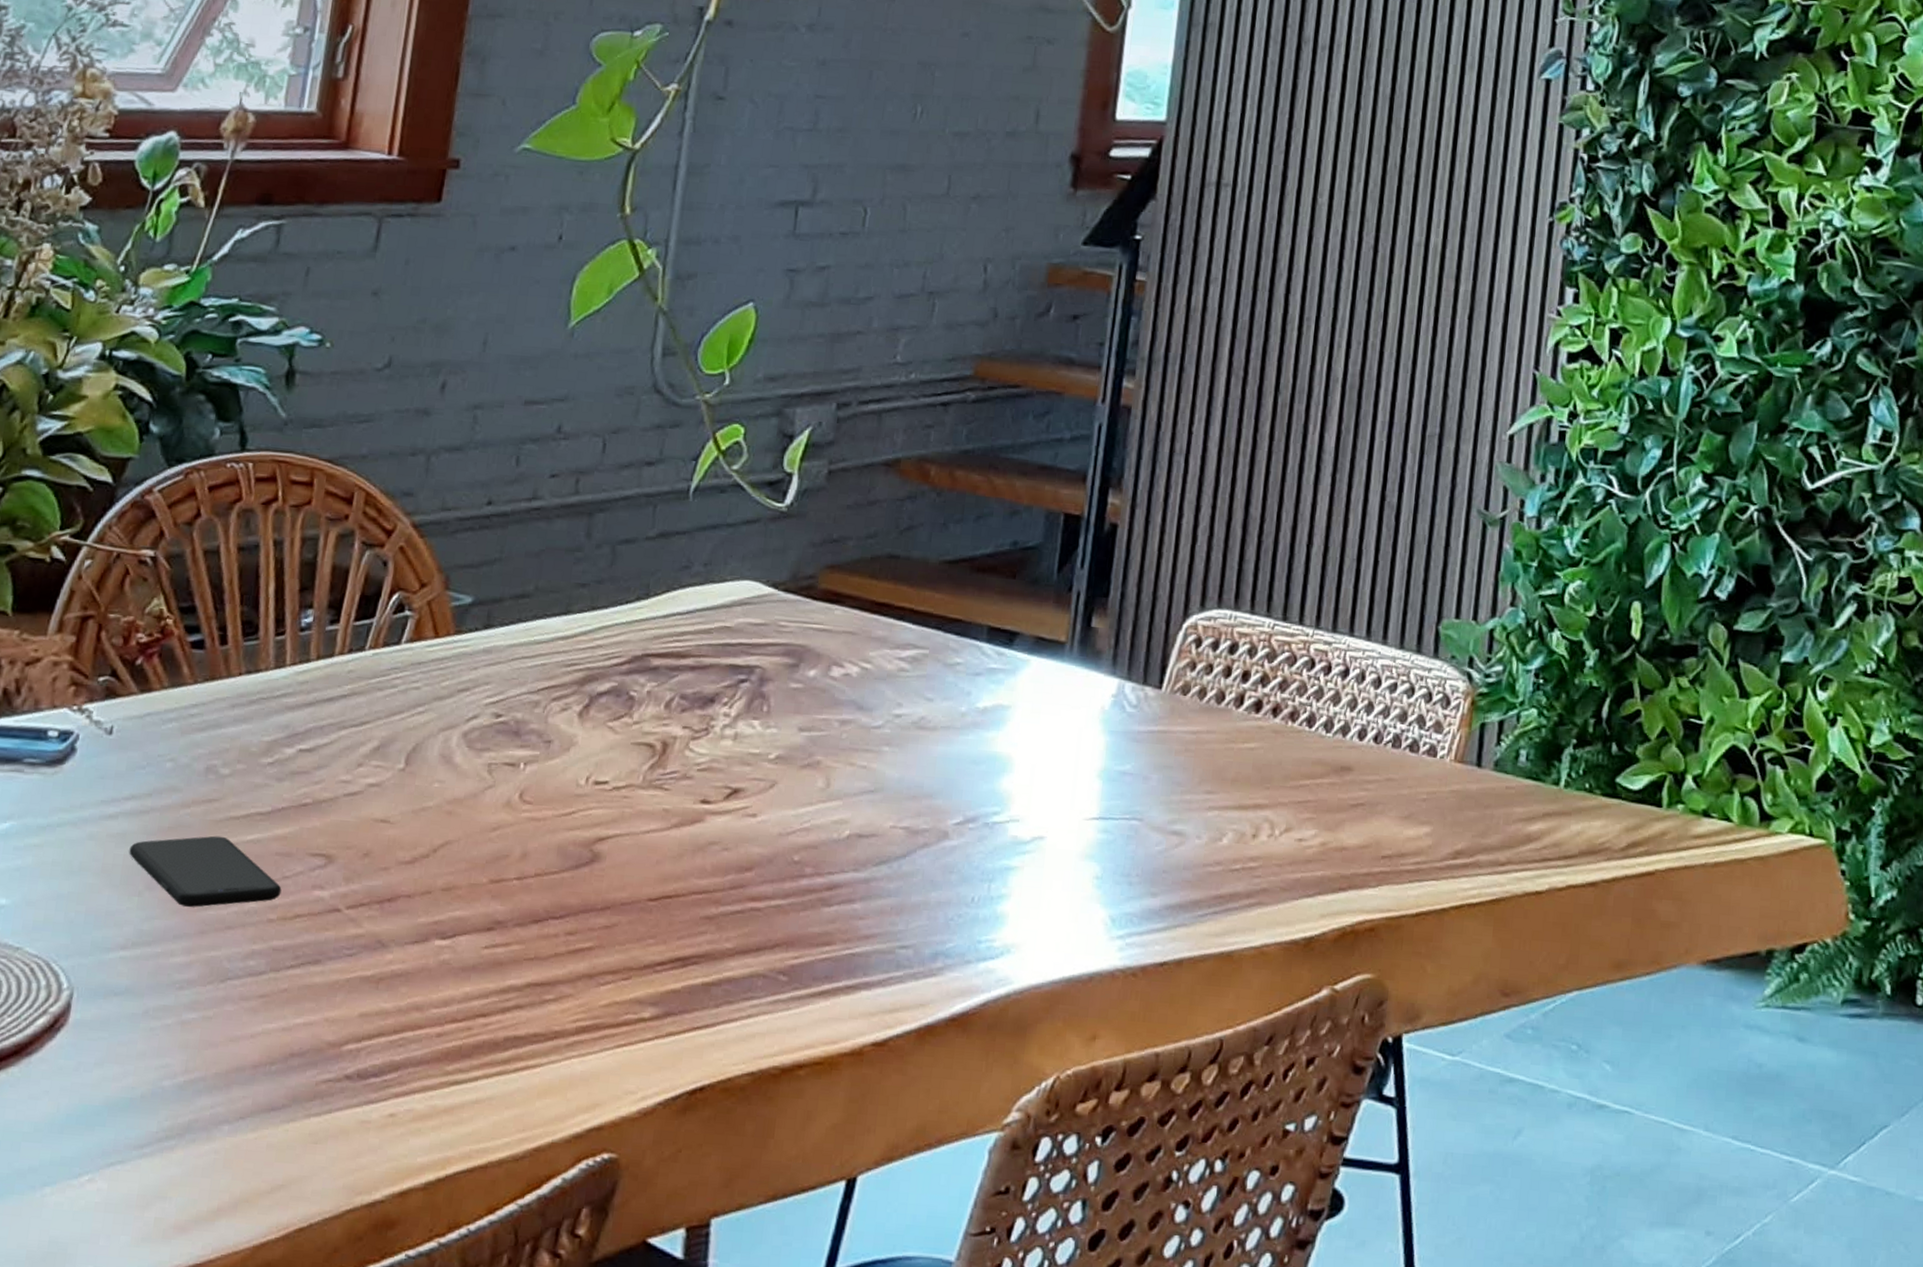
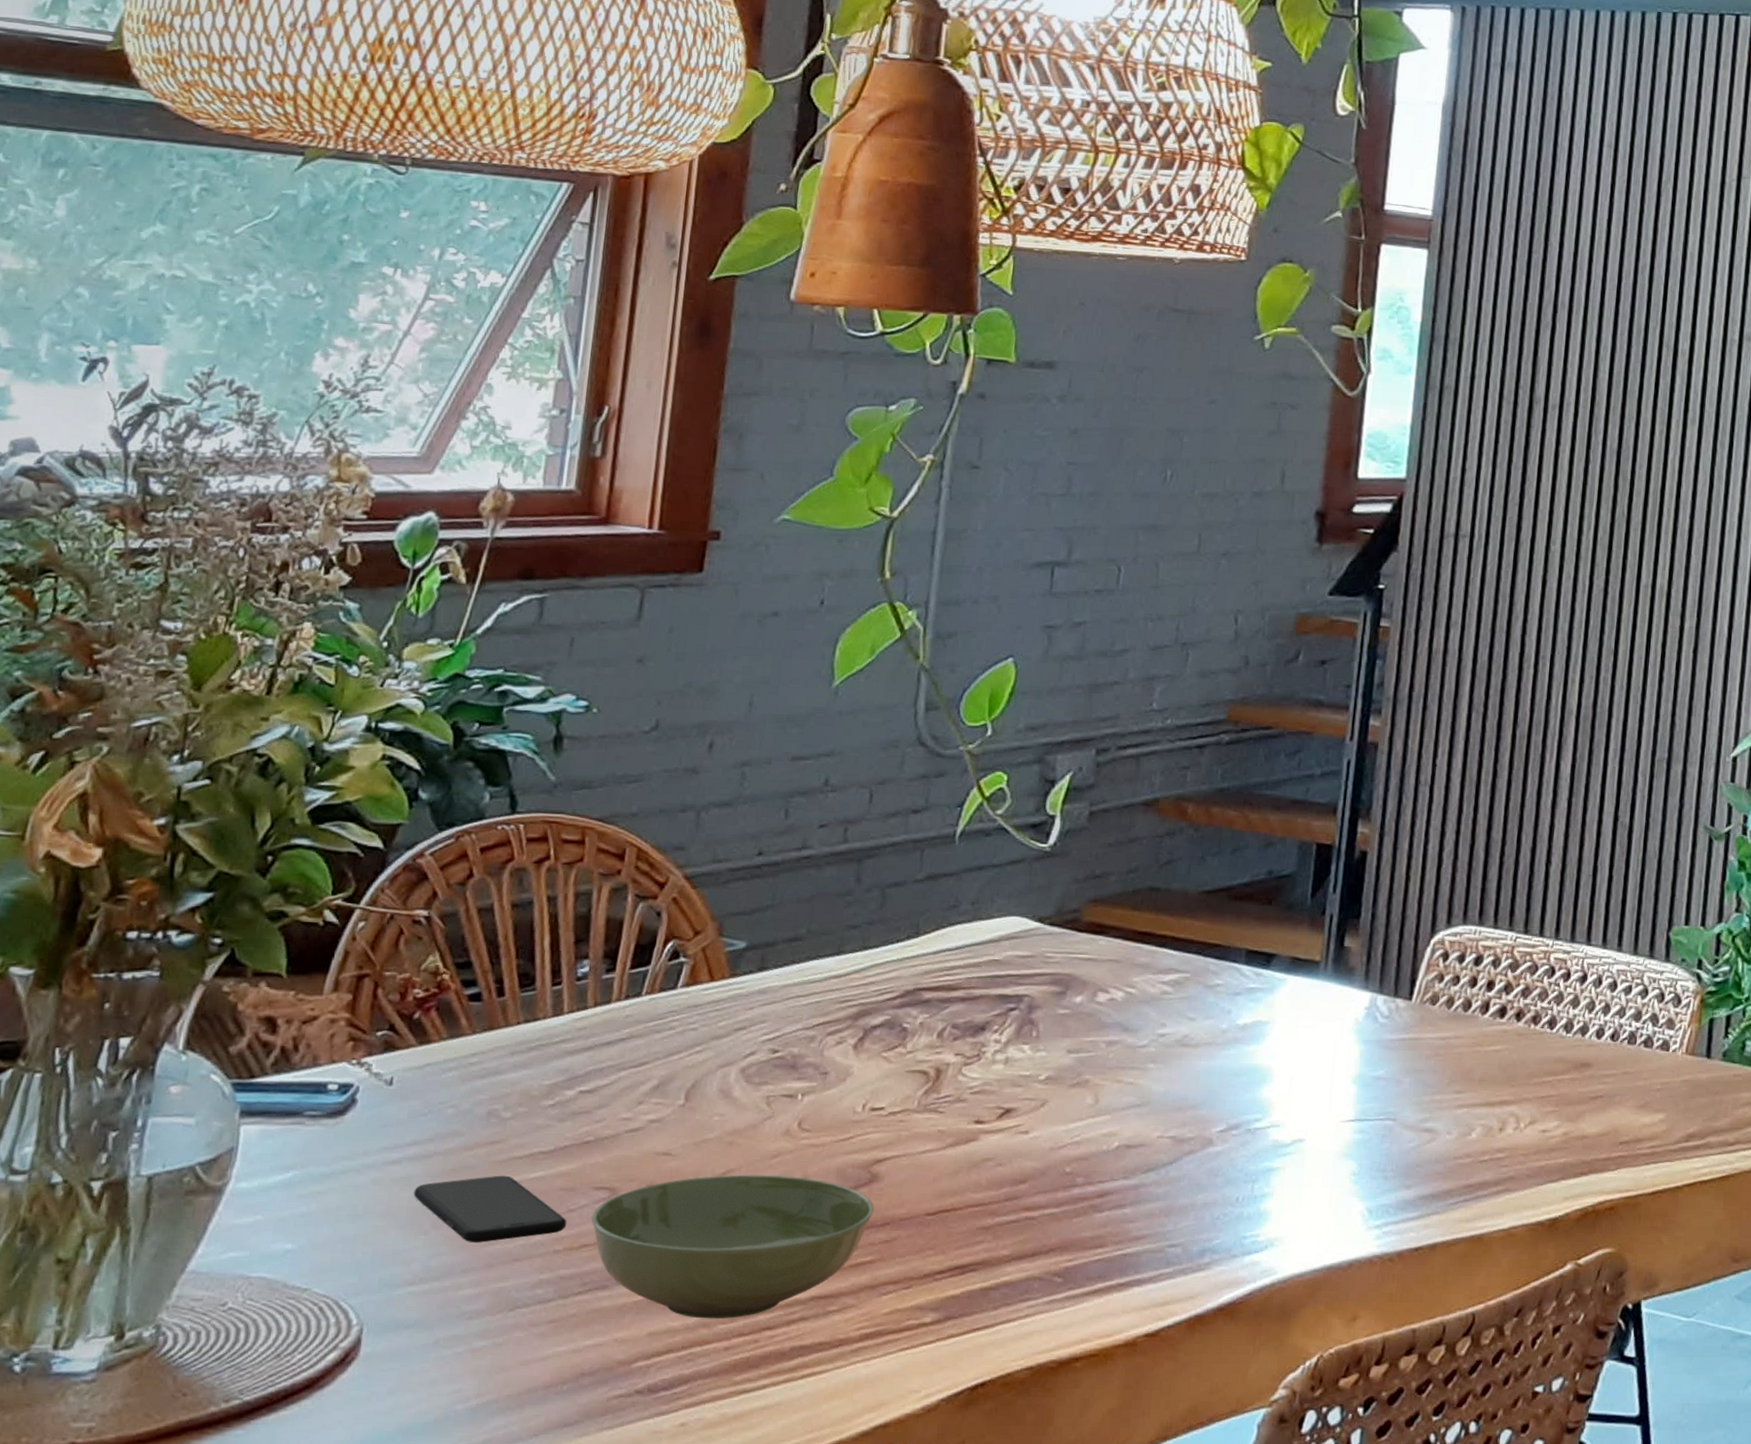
bowl: none [306,847,595,1003] -> present [591,1174,875,1319]

